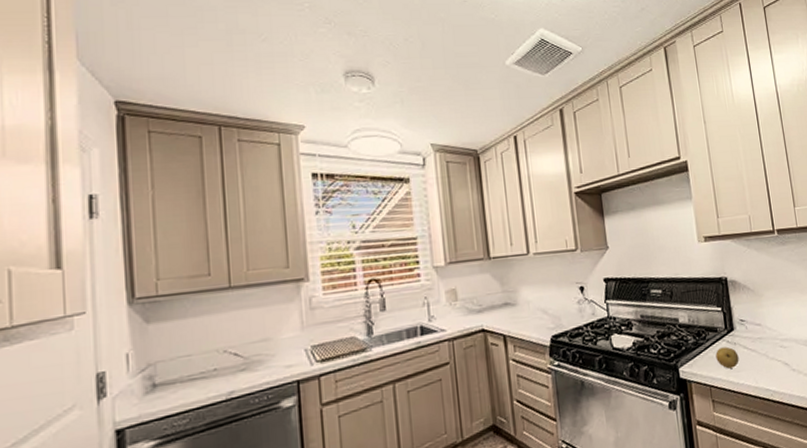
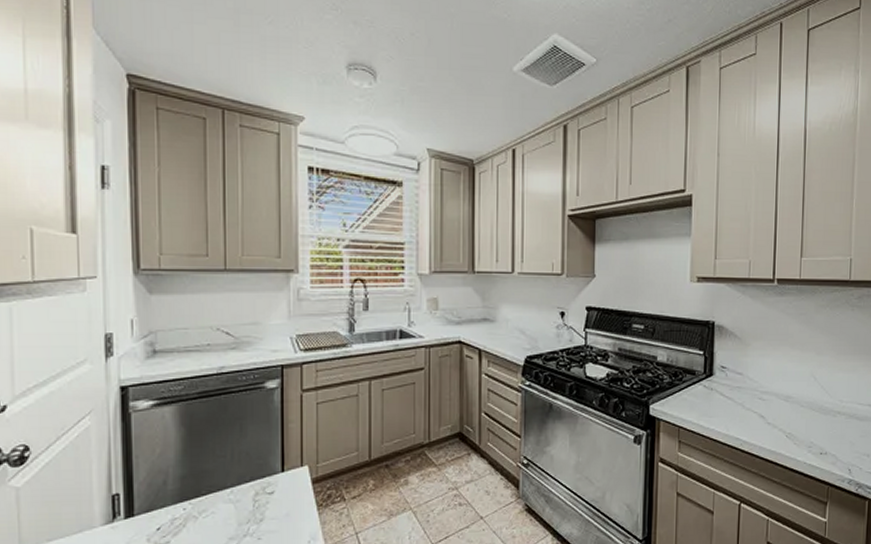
fruit: present [715,346,739,369] -> none [690,391,713,413]

